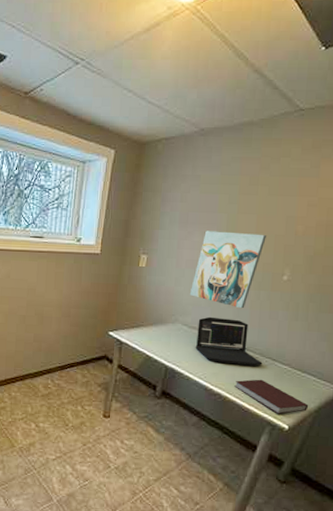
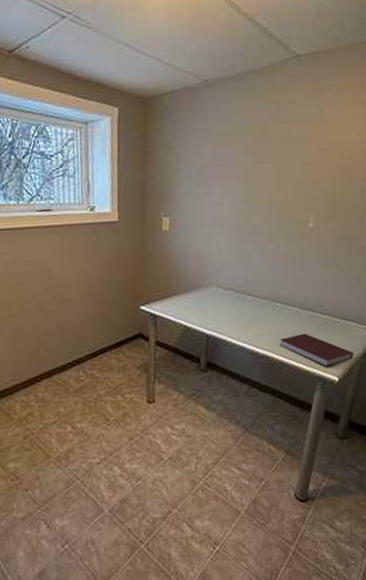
wall art: present [189,231,266,309] -> none [219,183,286,263]
laptop: present [195,316,263,366] -> none [232,274,303,323]

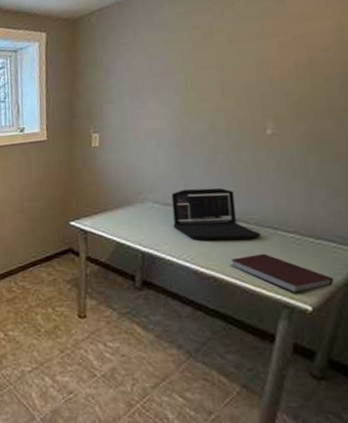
laptop: none [232,274,303,323] -> present [171,187,262,241]

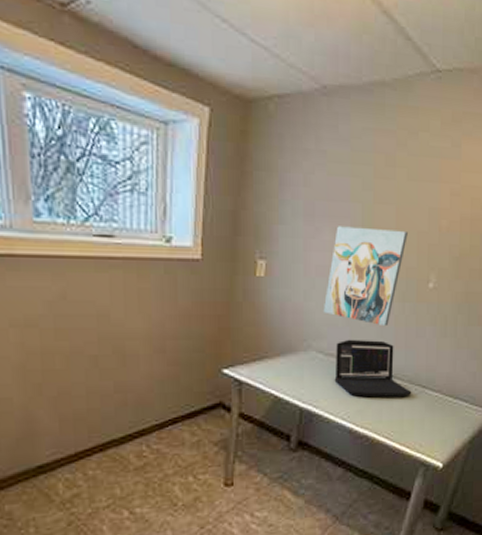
wall art: none [155,87,236,175] -> present [323,226,408,327]
notebook: present [230,253,334,294] -> none [382,412,462,451]

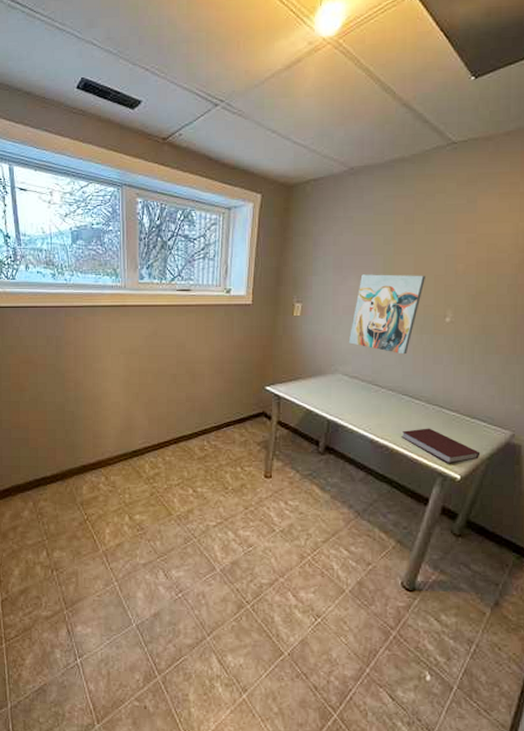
laptop: present [334,339,412,398] -> none [358,365,430,414]
notebook: none [382,412,462,451] -> present [401,428,481,464]

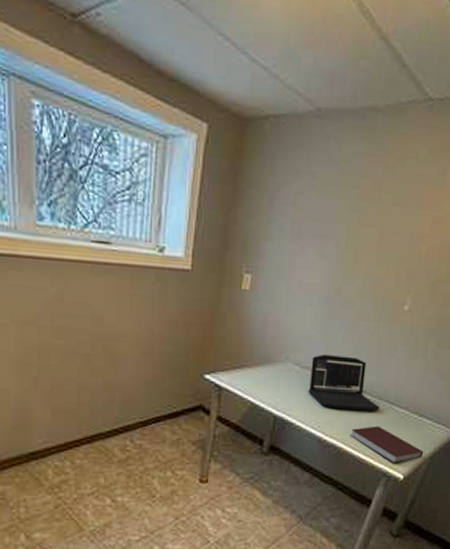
wall art: present [348,274,425,355] -> none [302,246,388,344]
laptop: none [358,365,430,414] -> present [308,354,380,411]

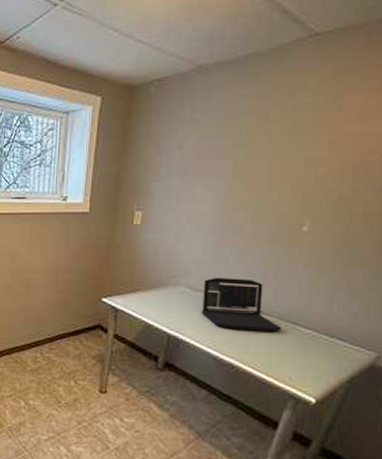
notebook: present [350,426,424,464] -> none [249,346,340,386]

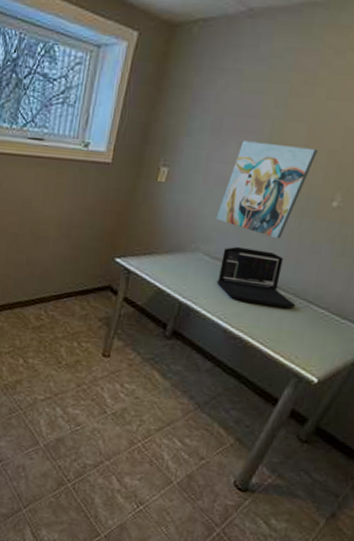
wall art: none [192,179,280,267] -> present [215,140,317,239]

